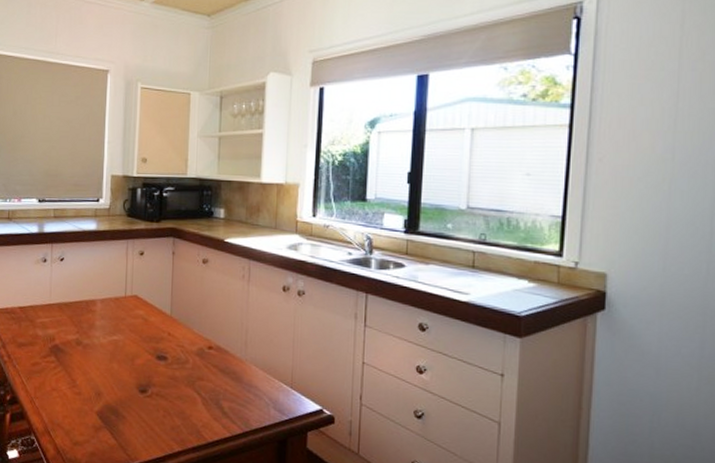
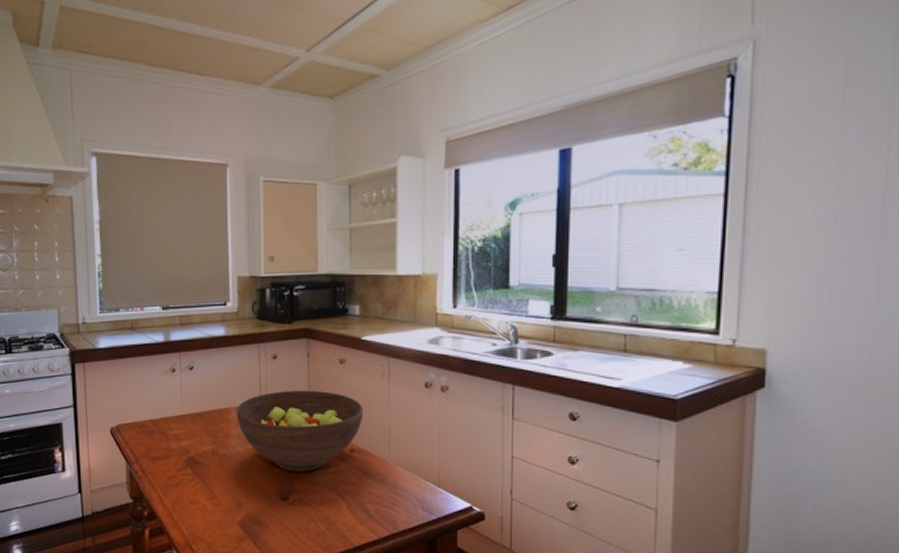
fruit bowl: none [102,286,223,366] -> present [236,390,364,472]

